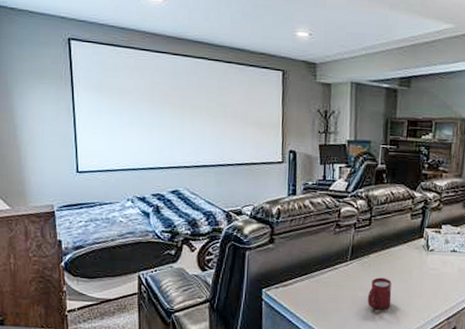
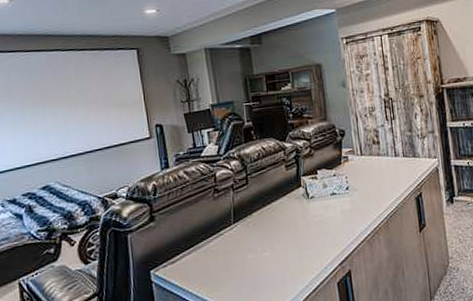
cup: present [367,277,392,310] -> none [257,234,283,269]

